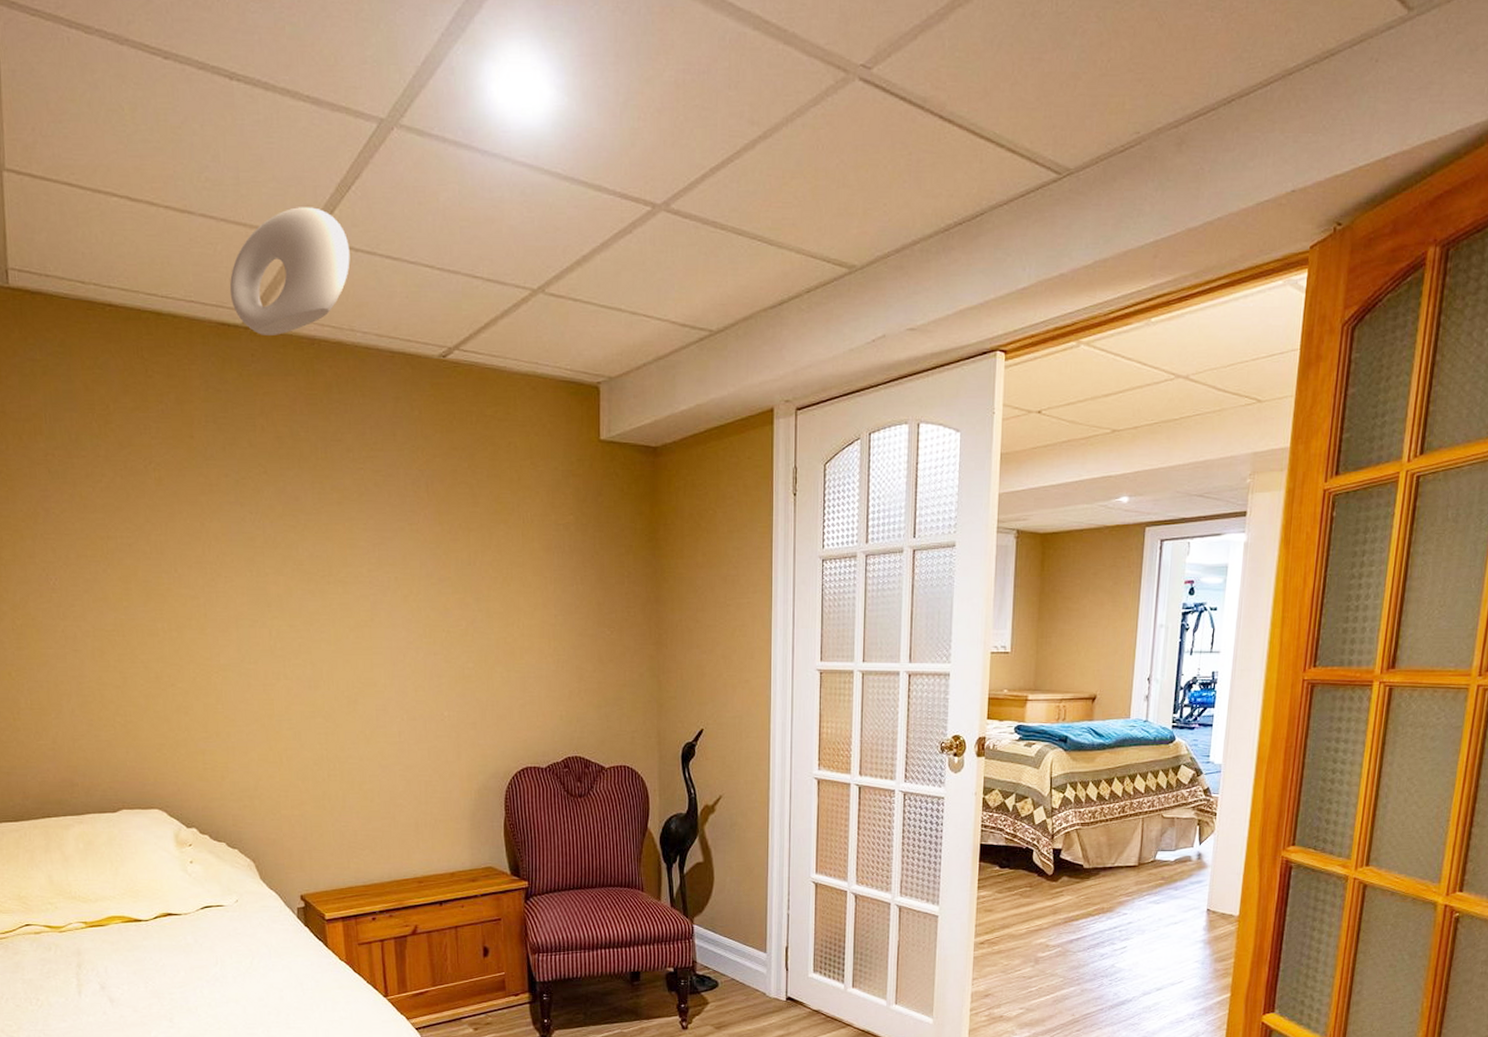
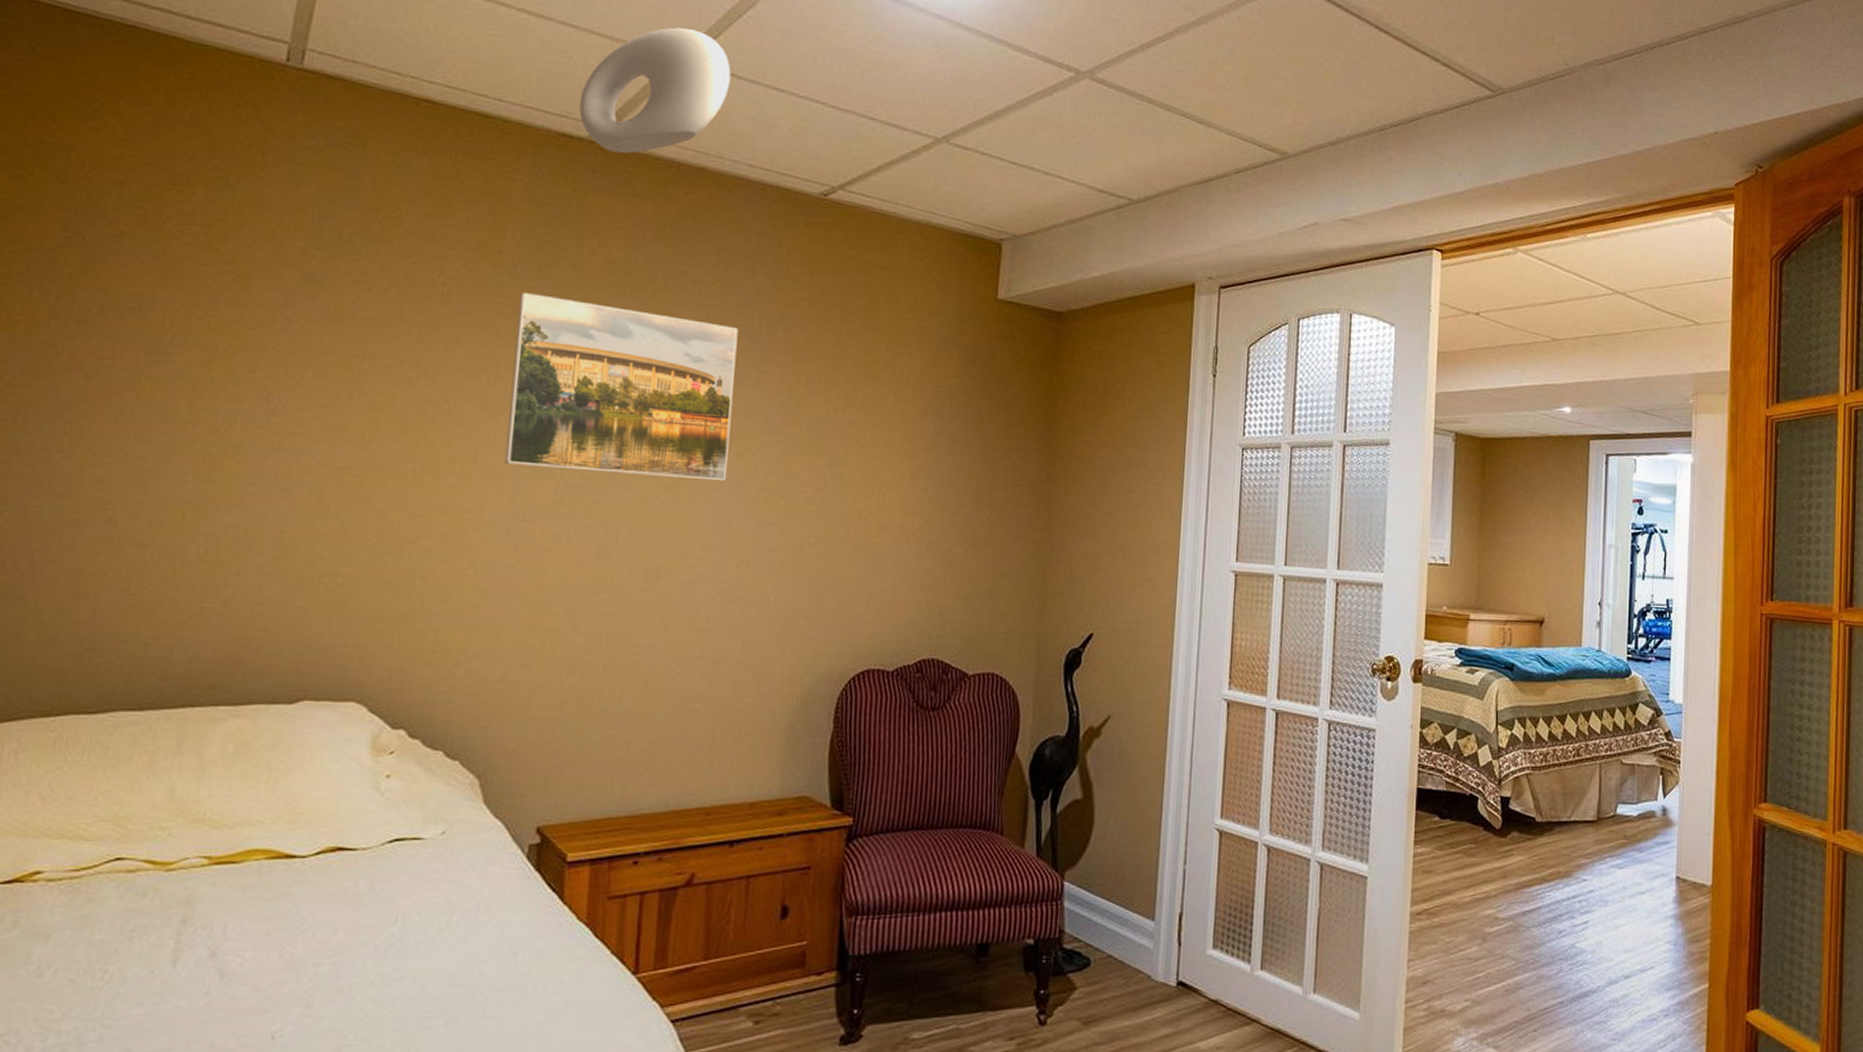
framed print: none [214,471,398,621] -> present [504,292,739,482]

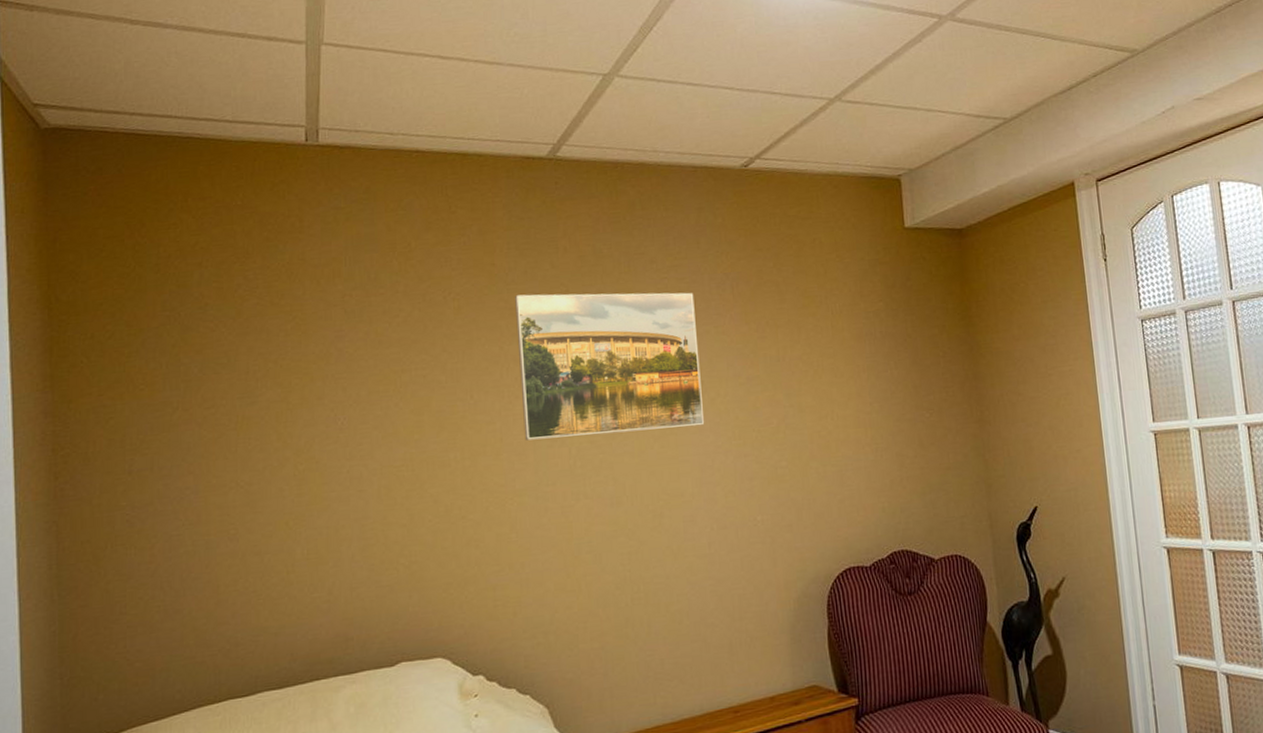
ceiling light: present [579,27,731,154] -> none [535,48,653,164]

